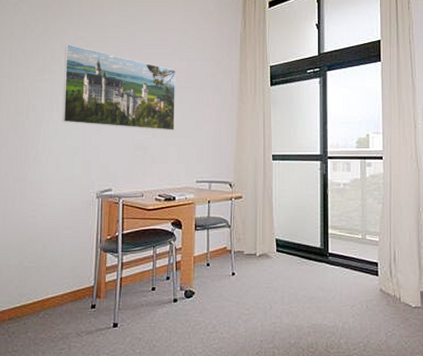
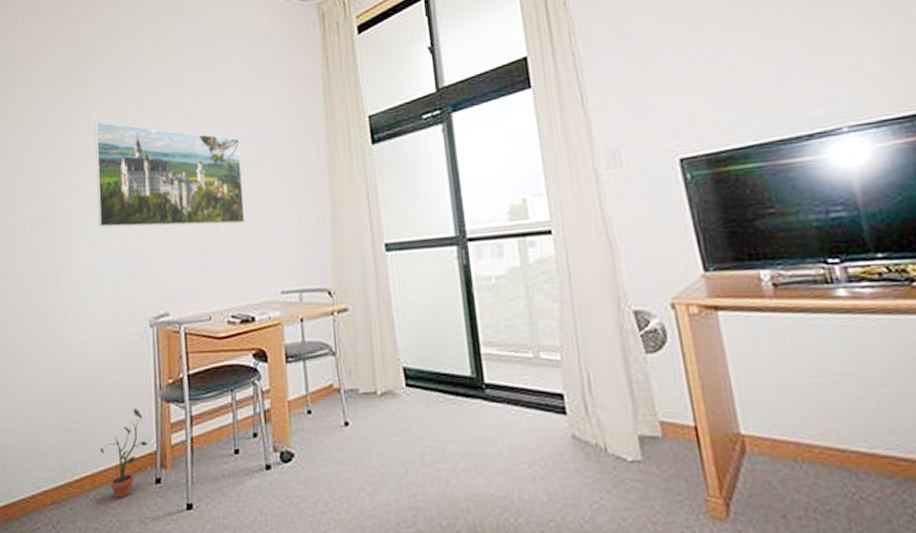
potted plant: none [50,254,88,318] -> present [99,407,149,499]

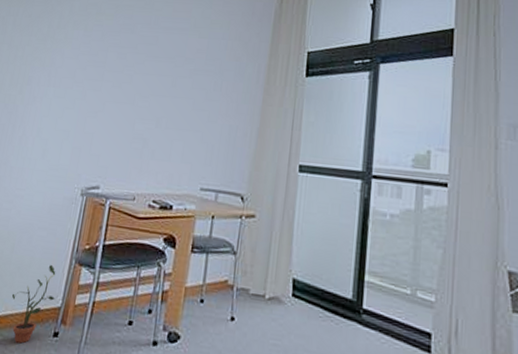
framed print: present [94,121,245,228] -> none [57,10,193,123]

